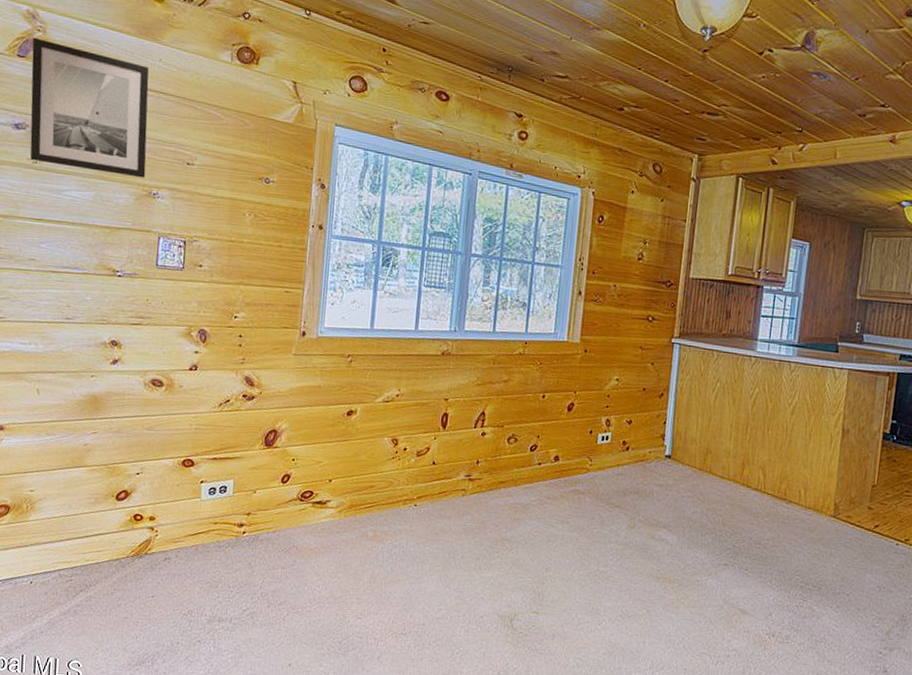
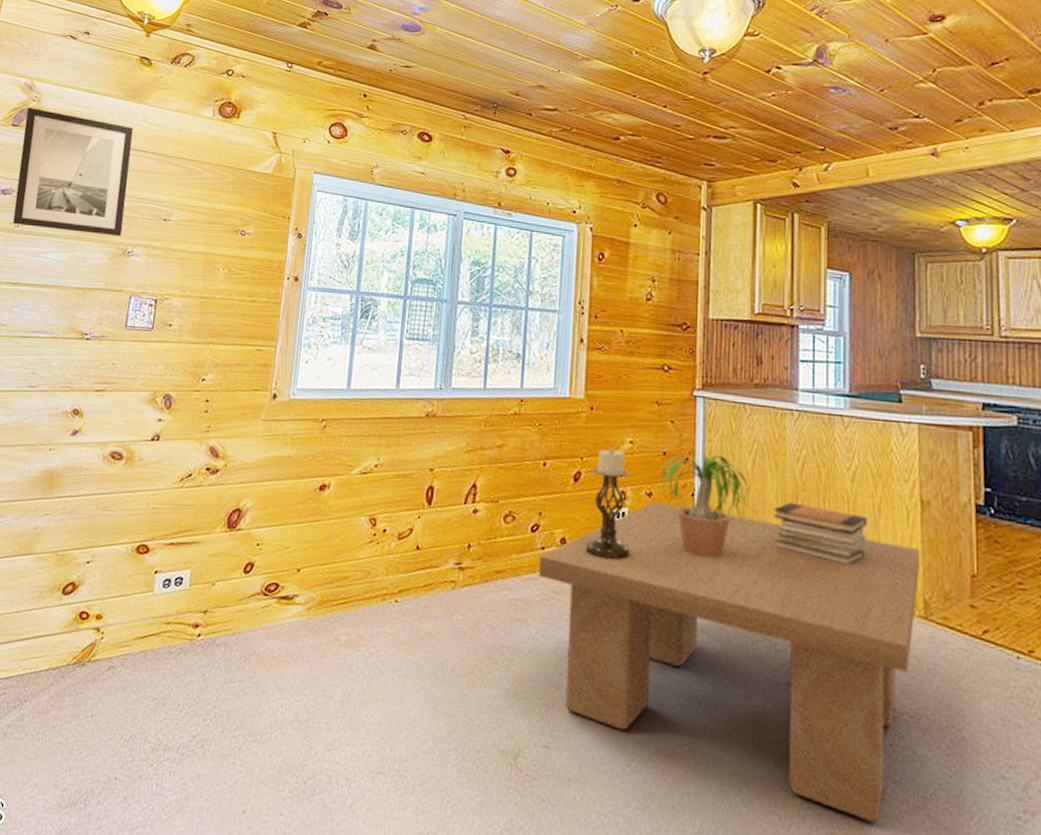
coffee table: none [535,427,837,658] -> present [538,501,921,822]
candle holder: none [574,383,615,474] -> present [585,447,631,561]
potted plant: none [633,390,712,472] -> present [654,454,754,558]
book stack: none [726,429,800,478] -> present [774,502,868,566]

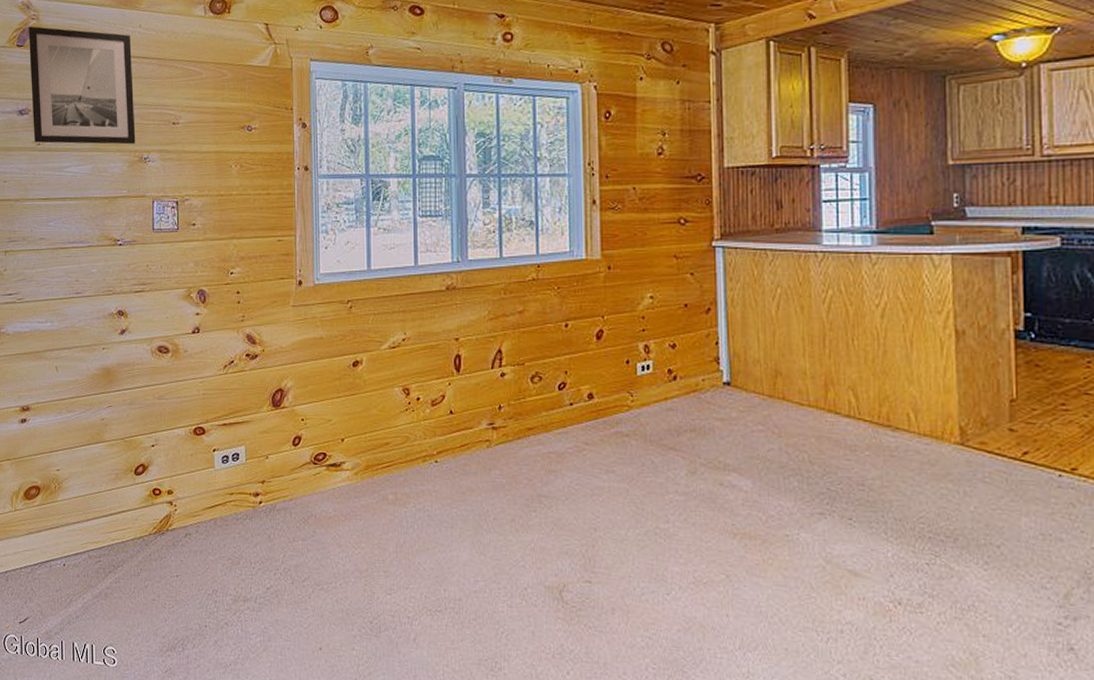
coffee table: present [538,501,921,822] -> none [568,352,956,633]
candle holder: present [585,447,631,561] -> none [612,304,658,411]
potted plant: present [654,454,754,558] -> none [678,302,780,402]
book stack: present [774,502,868,566] -> none [801,343,899,399]

